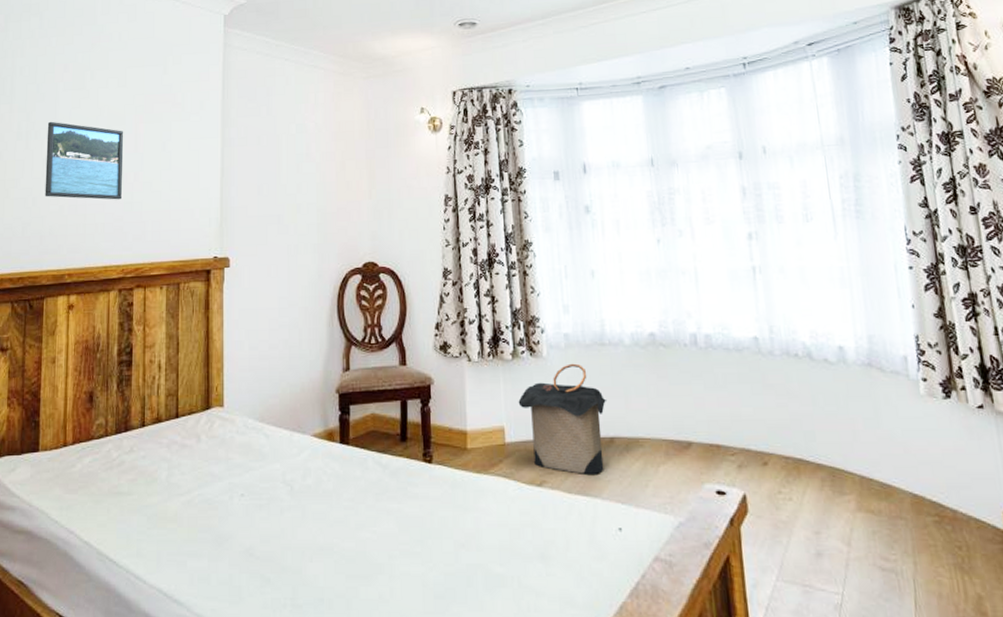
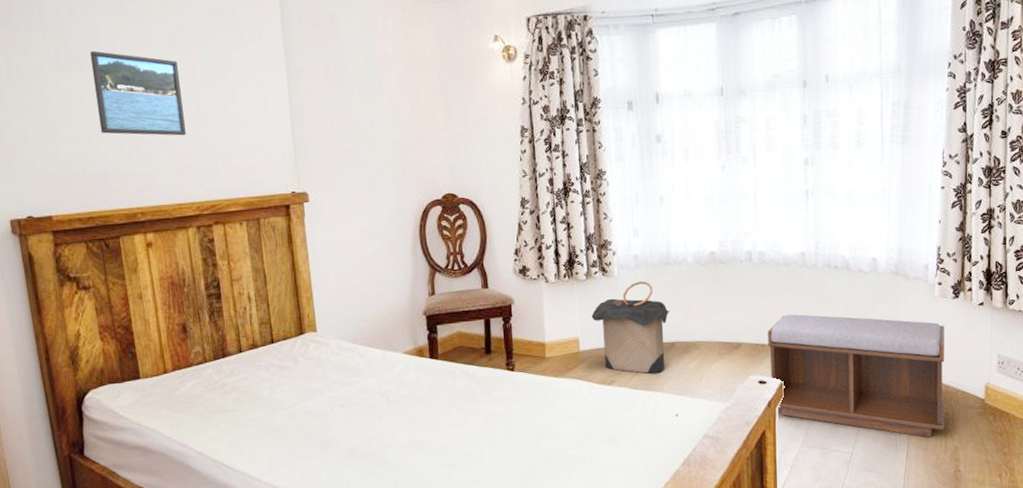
bench: none [722,409,960,579] -> present [768,314,945,438]

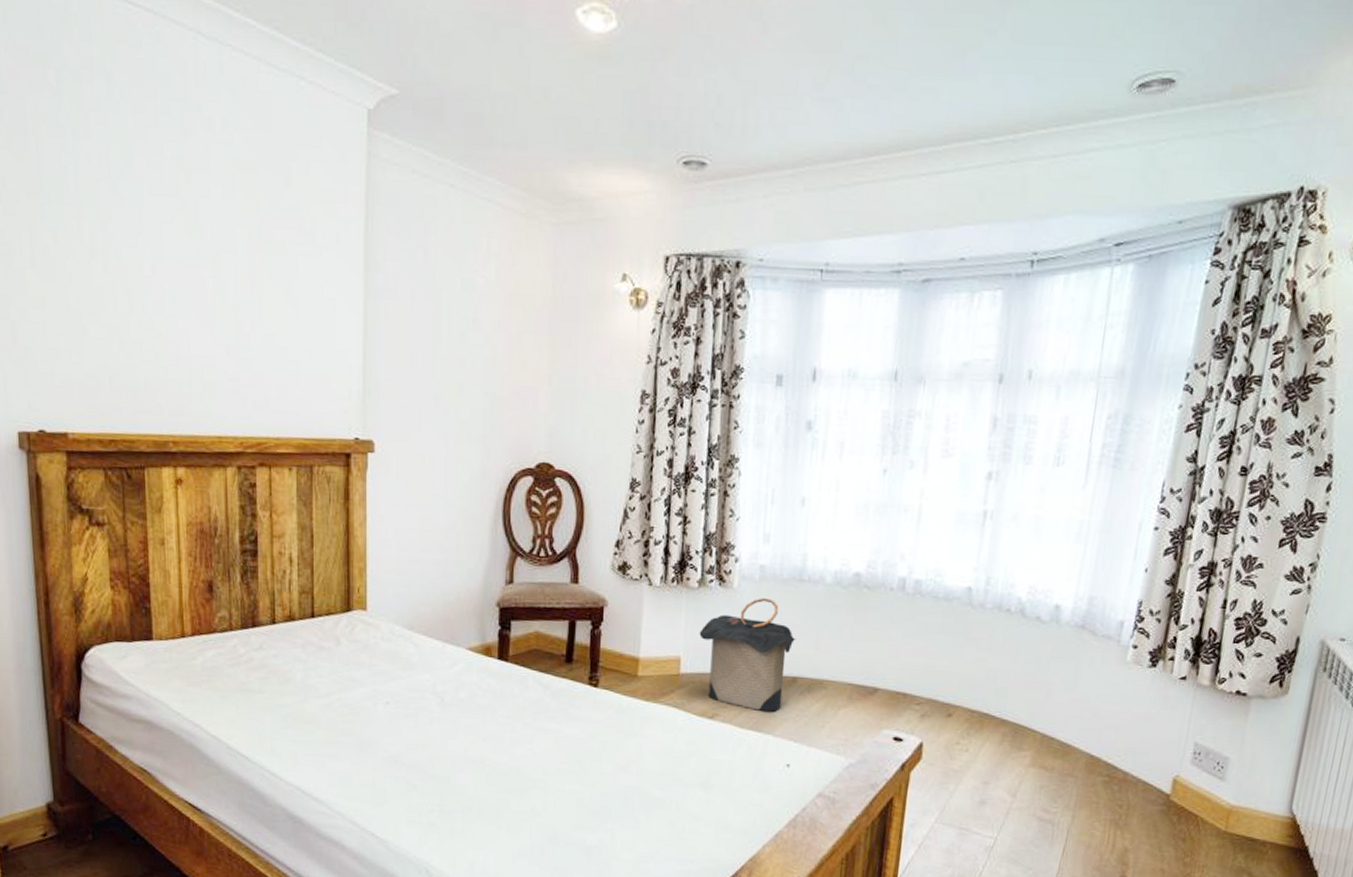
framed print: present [89,50,186,136] -> none [130,237,236,354]
bench: present [768,314,945,438] -> none [910,660,1133,832]

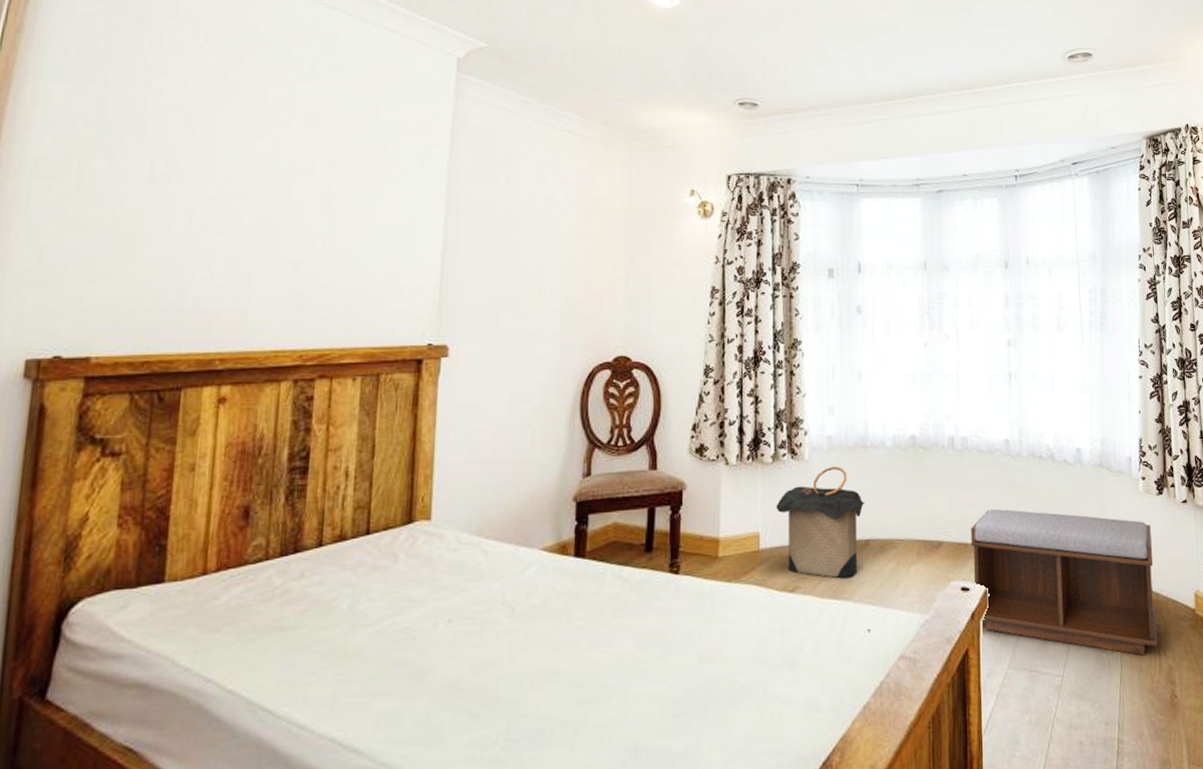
bench: none [910,660,1133,832] -> present [971,508,1157,656]

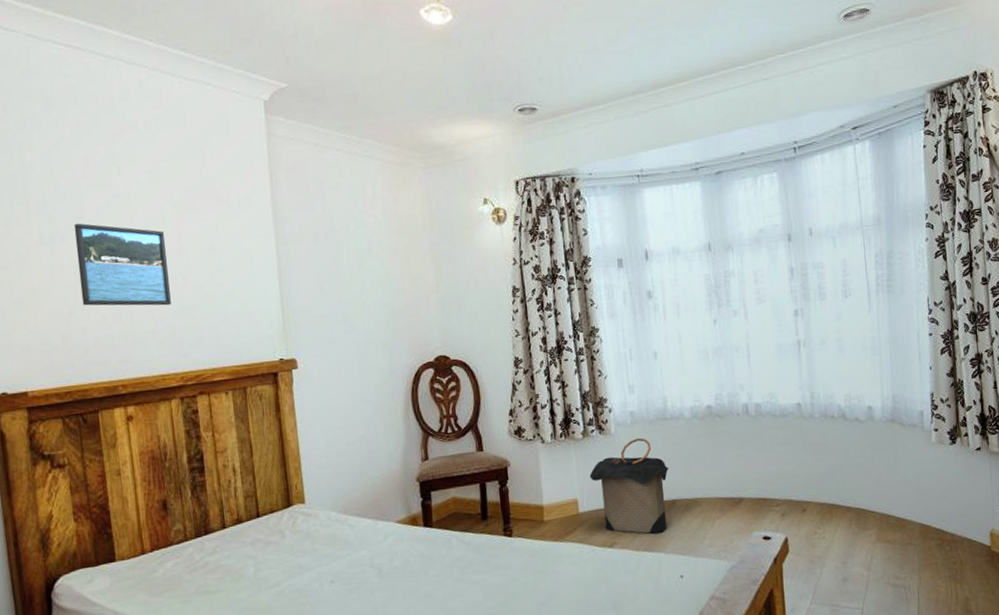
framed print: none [189,163,312,269] -> present [73,223,171,306]
bench: present [971,508,1157,656] -> none [769,466,954,589]

